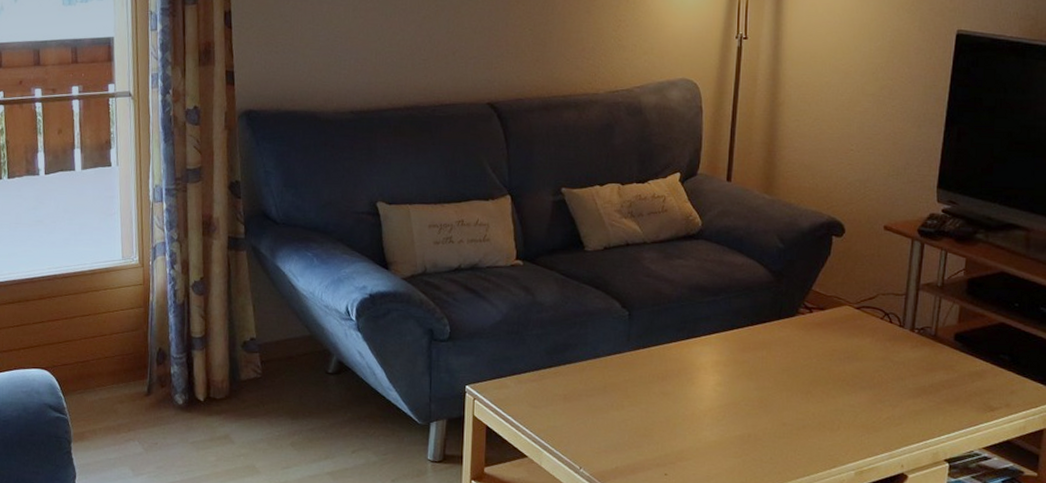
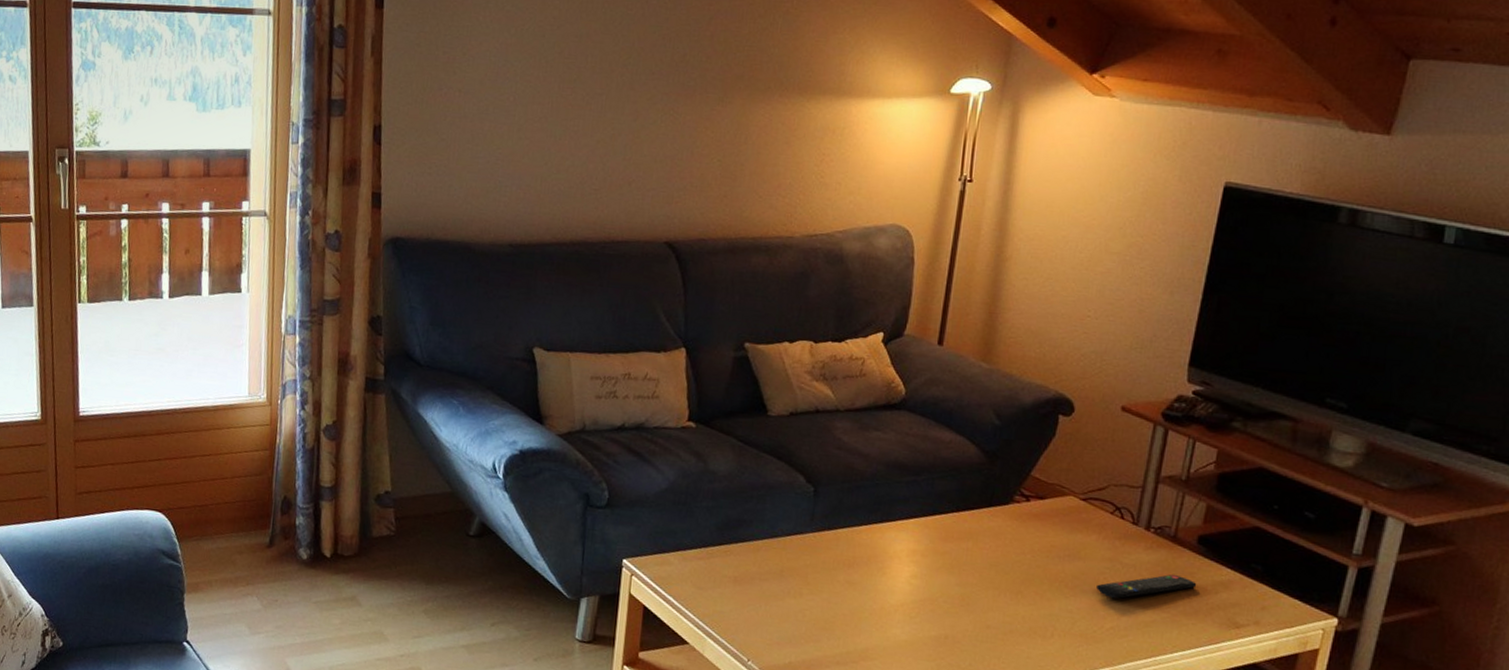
remote control: none [873,367,956,393] -> present [1096,574,1197,599]

